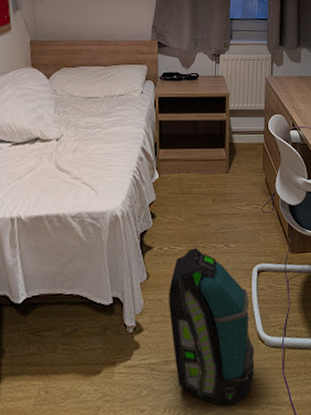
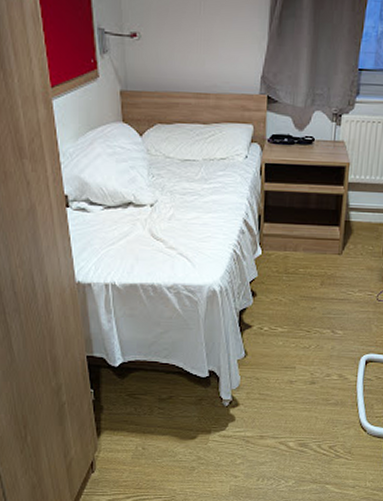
backpack: present [169,248,255,407] -> none [266,331,355,484]

